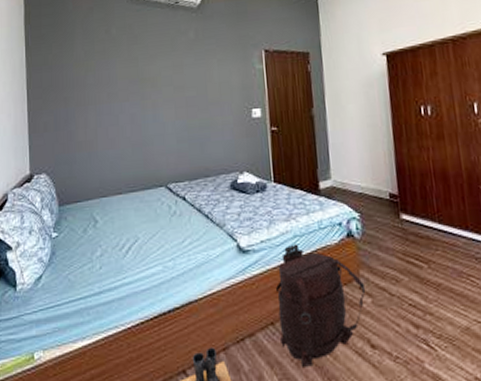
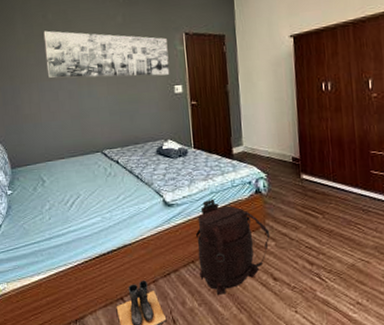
wall art: none [105,46,247,100] -> present [43,30,170,79]

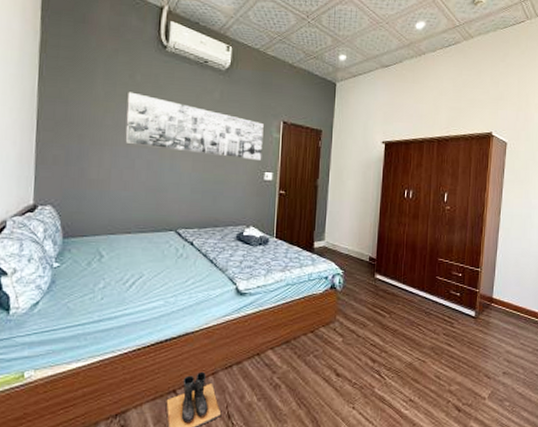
backpack: present [195,199,270,295] -> none [263,291,339,389]

